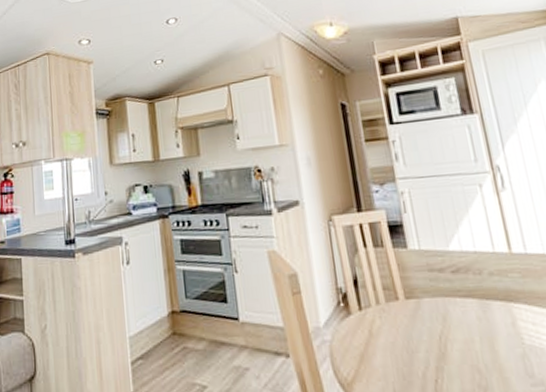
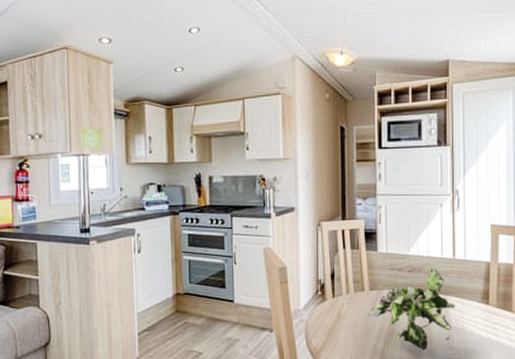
plant: none [407,266,527,379] -> present [367,267,455,350]

